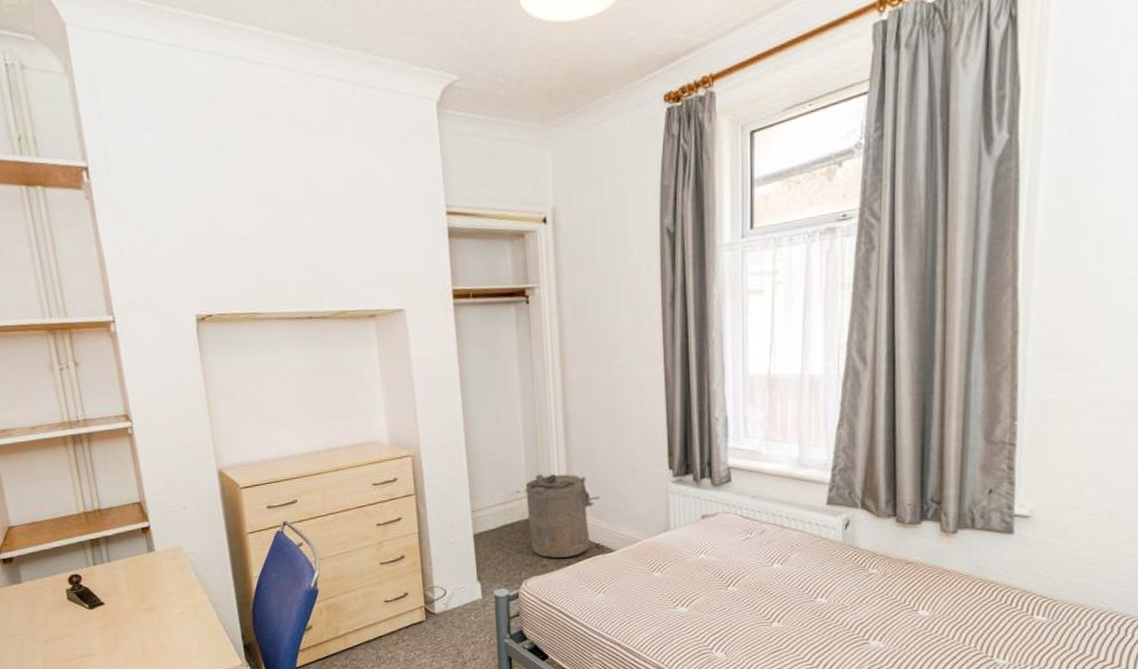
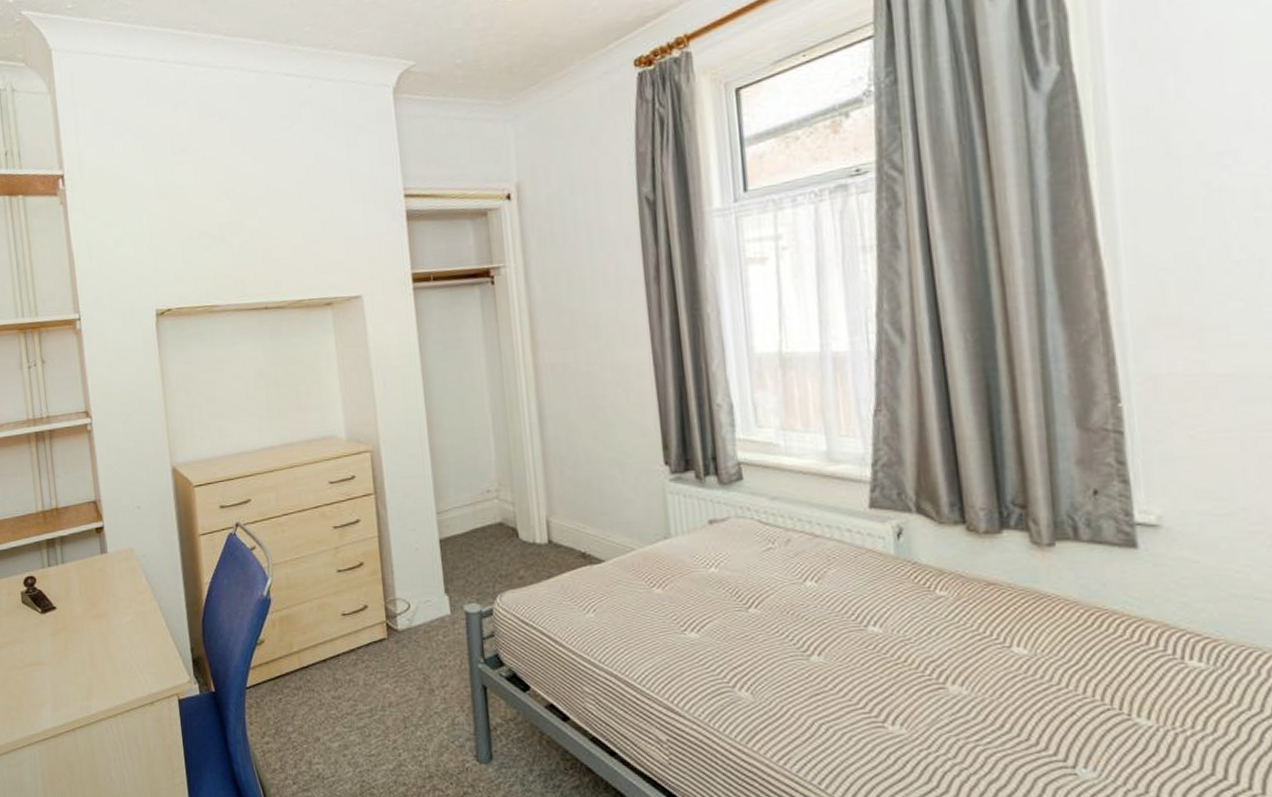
laundry hamper: present [525,473,600,558] -> none [496,470,584,569]

